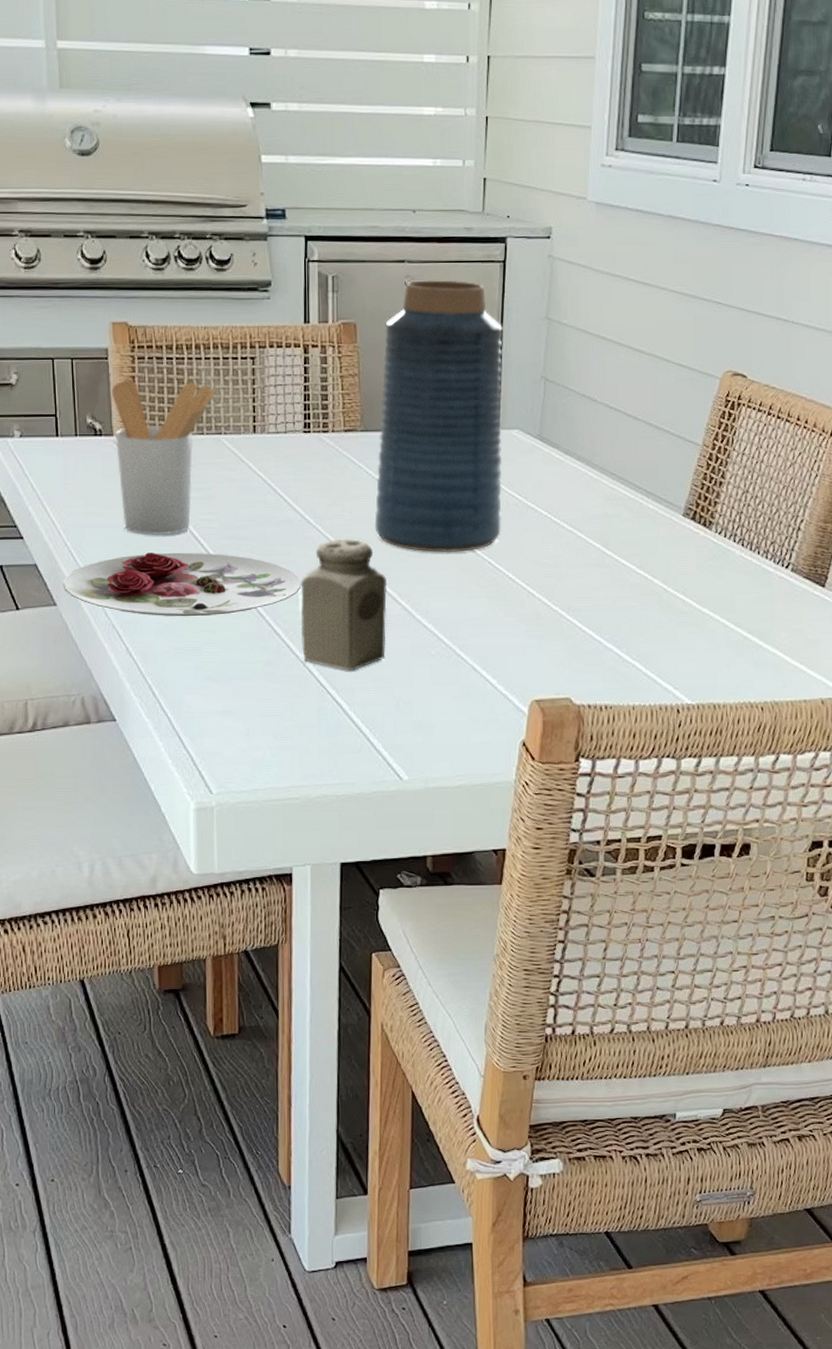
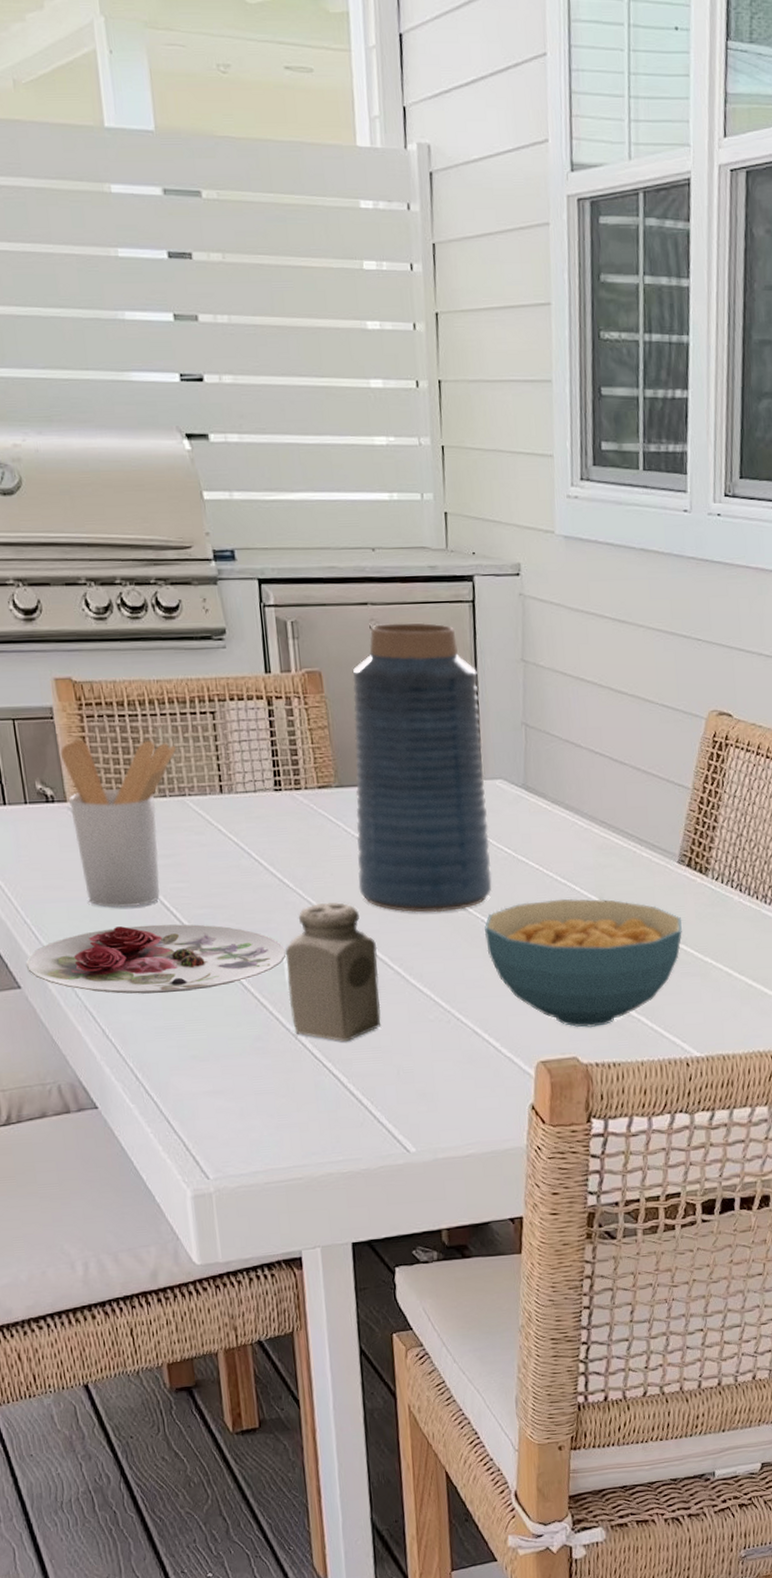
cereal bowl: none [491,545,682,671] -> present [485,899,682,1028]

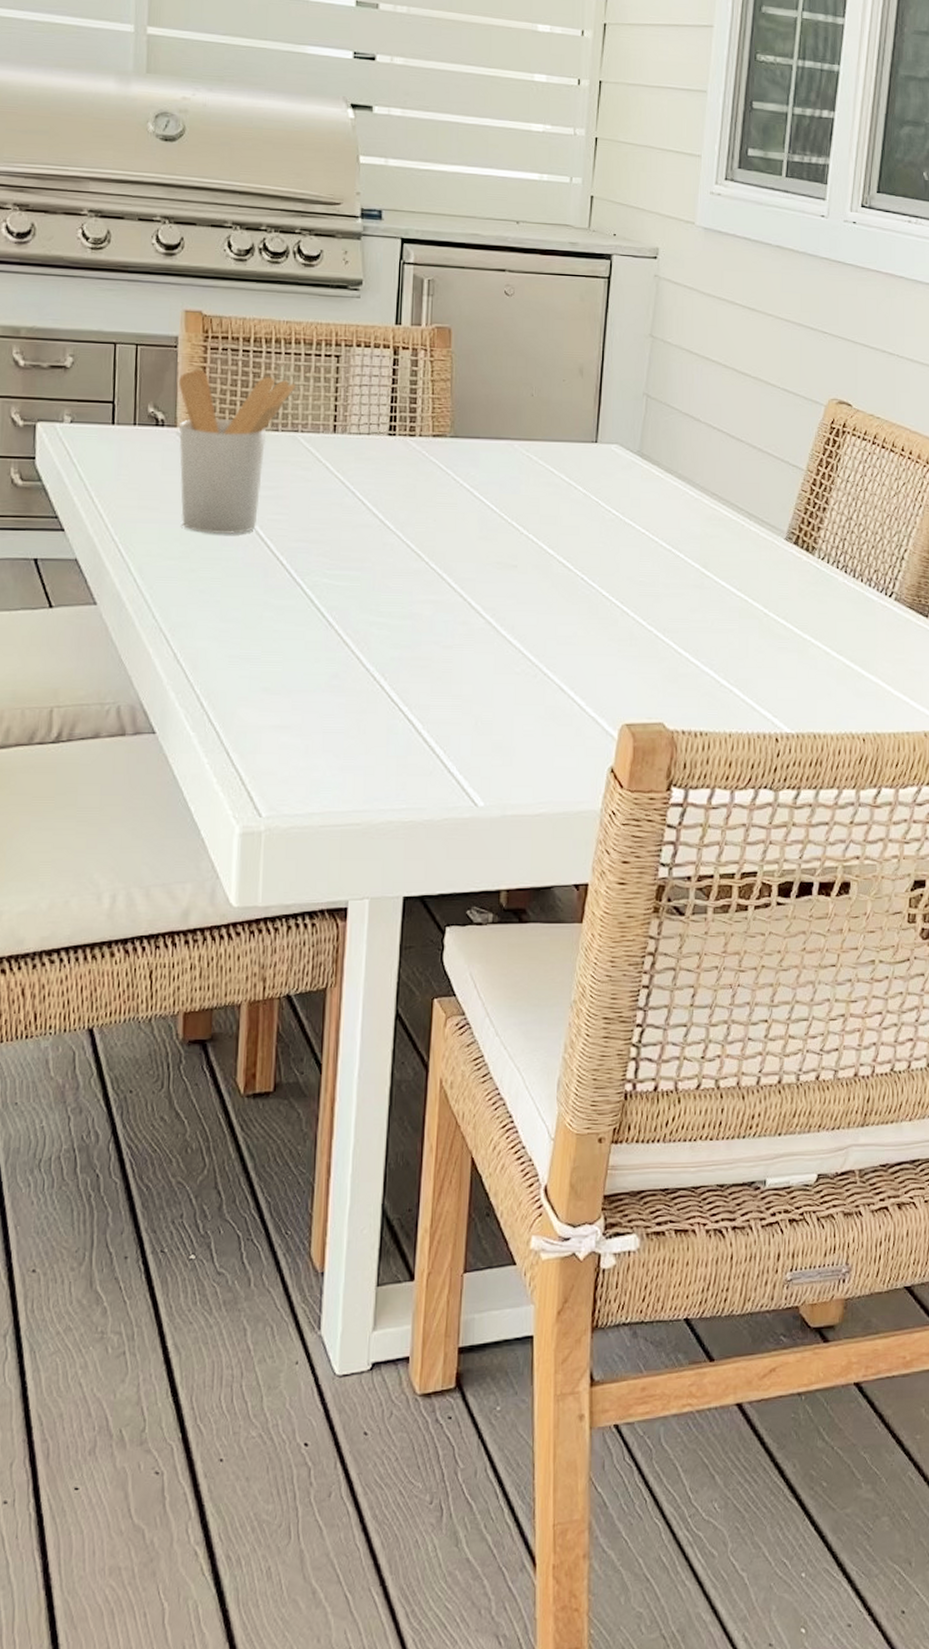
plate: present [26,924,287,994] -> none [106,552,377,623]
salt shaker: present [285,902,382,1042] -> none [373,547,471,688]
vase: present [352,622,492,913] -> none [460,290,605,567]
cereal bowl: present [485,899,682,1028] -> none [583,564,783,695]

